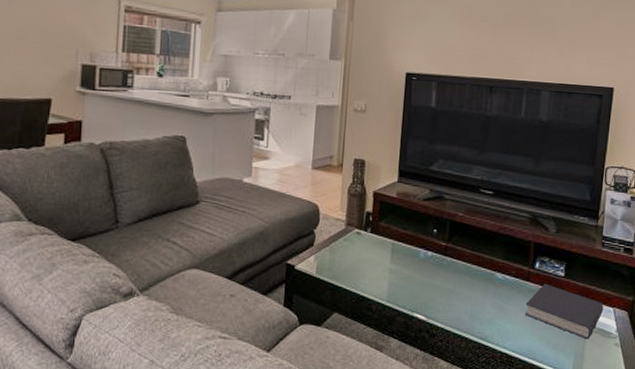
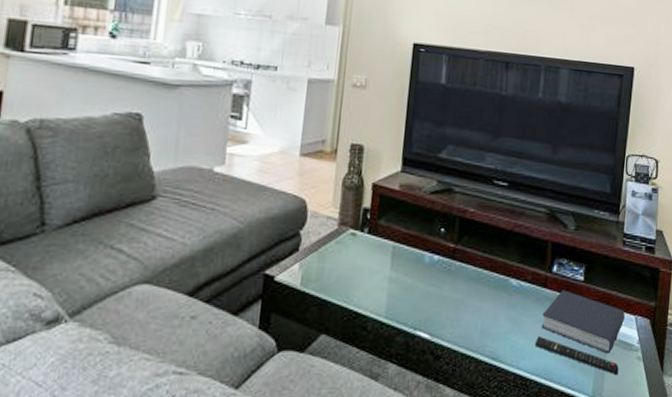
remote control: none [519,321,598,358] -> present [535,335,619,376]

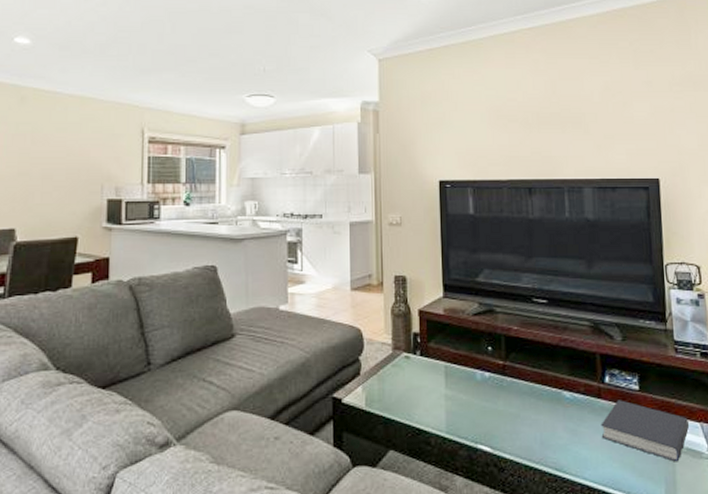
remote control: present [535,335,619,376] -> none [598,445,691,484]

